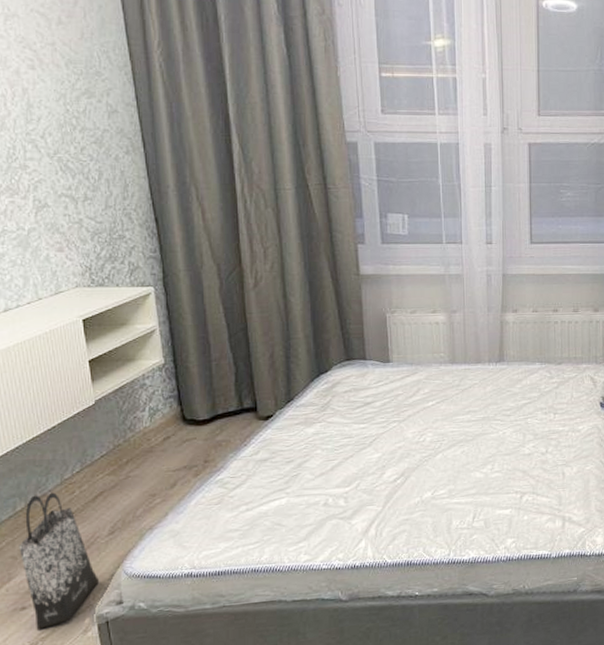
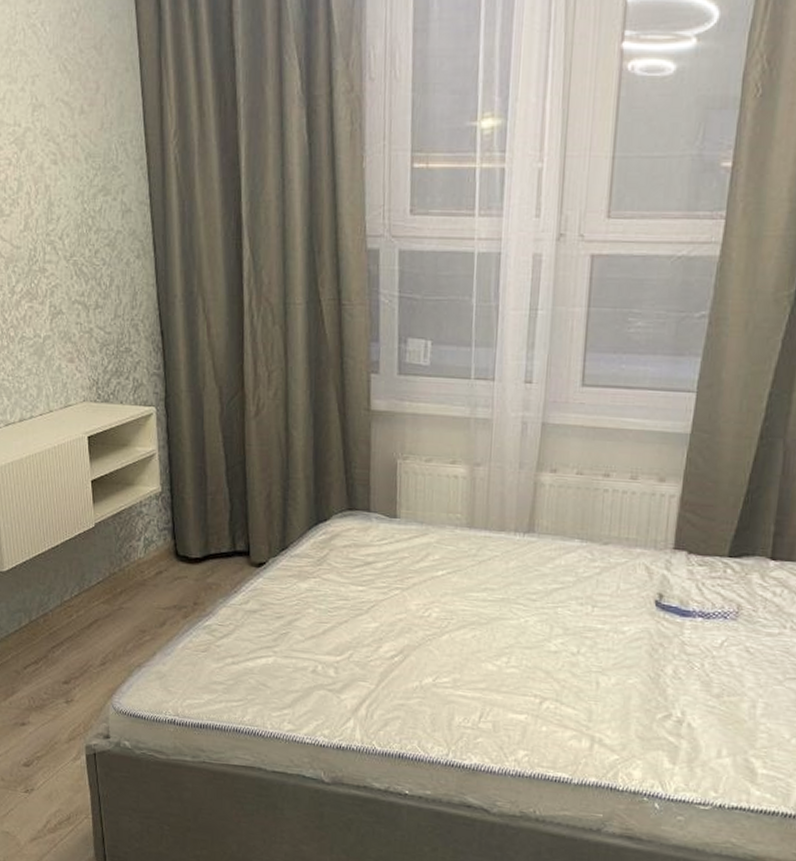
shopping bag: present [18,492,99,630] -> none [22,613,89,749]

